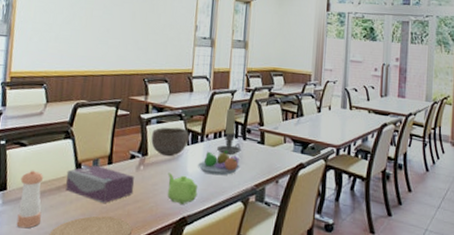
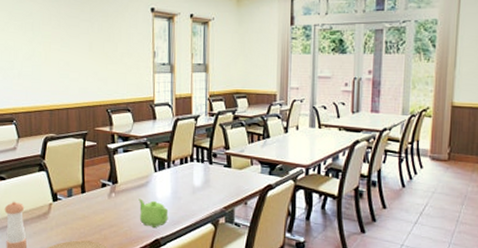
tissue box: present [65,165,134,204] -> none [44,194,108,229]
bowl: present [151,127,190,157] -> none [120,155,156,184]
fruit bowl: present [198,150,240,176] -> none [167,175,208,200]
candle holder: present [216,108,241,155] -> none [183,134,208,179]

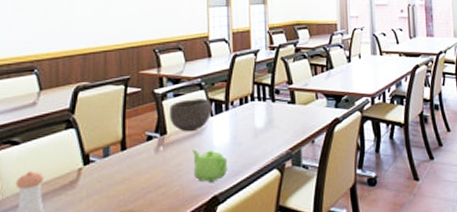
bowl: none [120,155,156,184] -> present [169,98,213,132]

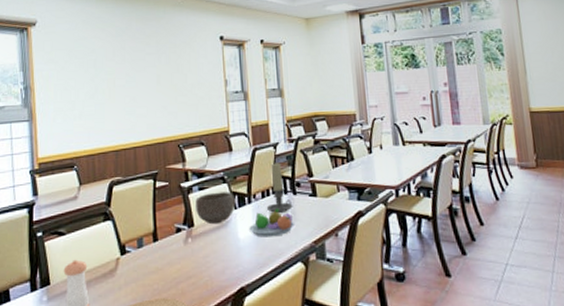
teapot: present [192,149,228,184] -> none [218,241,253,275]
fruit bowl: none [225,115,271,145] -> present [249,208,294,238]
candle holder: none [244,70,271,120] -> present [266,163,293,213]

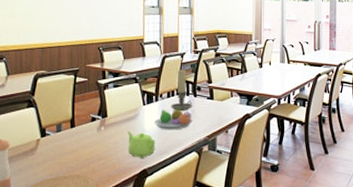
bowl: present [195,192,236,225] -> none [110,90,145,117]
teapot: none [218,241,253,275] -> present [127,131,156,159]

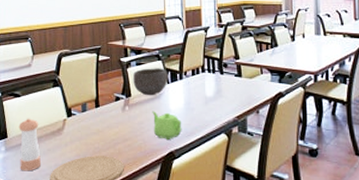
bowl: none [110,90,145,117] -> present [133,68,169,96]
fruit bowl: present [154,107,193,130] -> none [180,85,220,110]
candle holder: present [170,69,193,111] -> none [195,45,220,89]

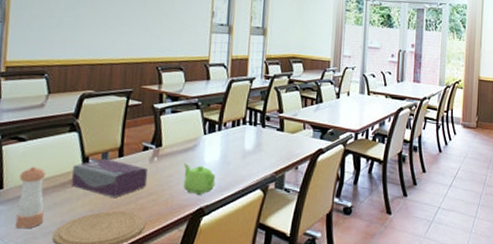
tissue box: none [59,109,122,145] -> present [71,158,148,199]
bowl: present [133,68,169,96] -> none [165,116,206,147]

